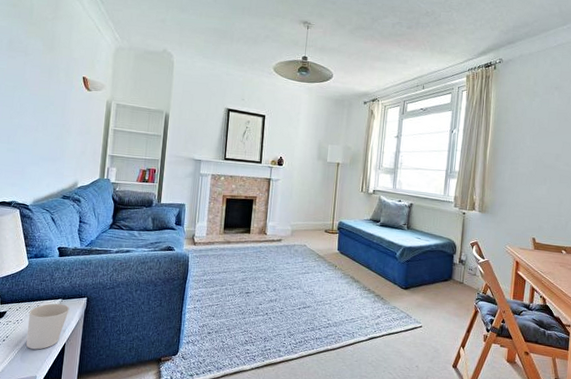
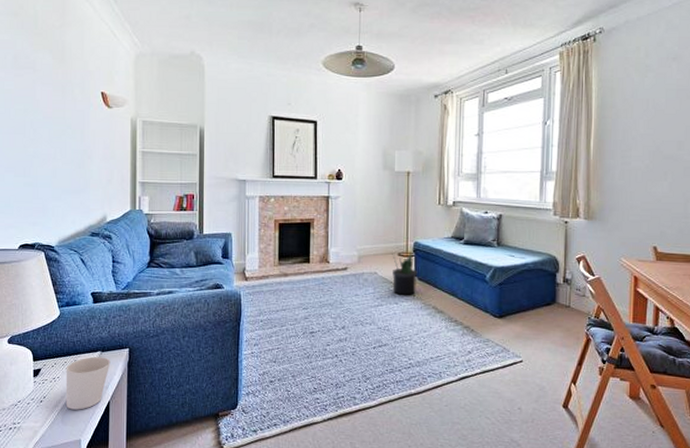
planter: none [319,230,340,266] -> present [392,253,418,295]

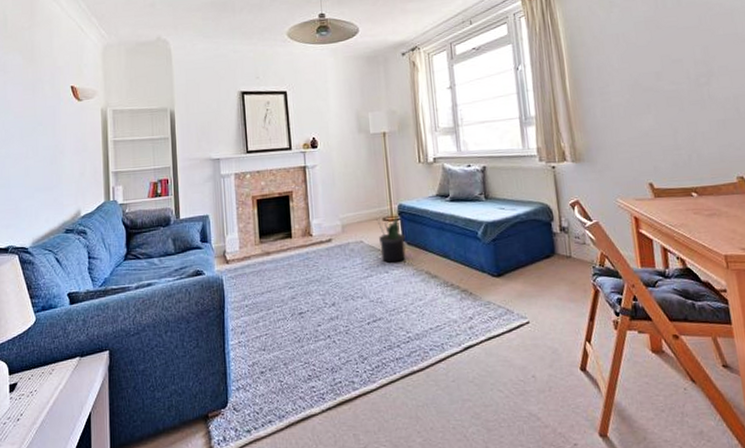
dixie cup: present [65,357,111,410] -> none [43,363,90,426]

